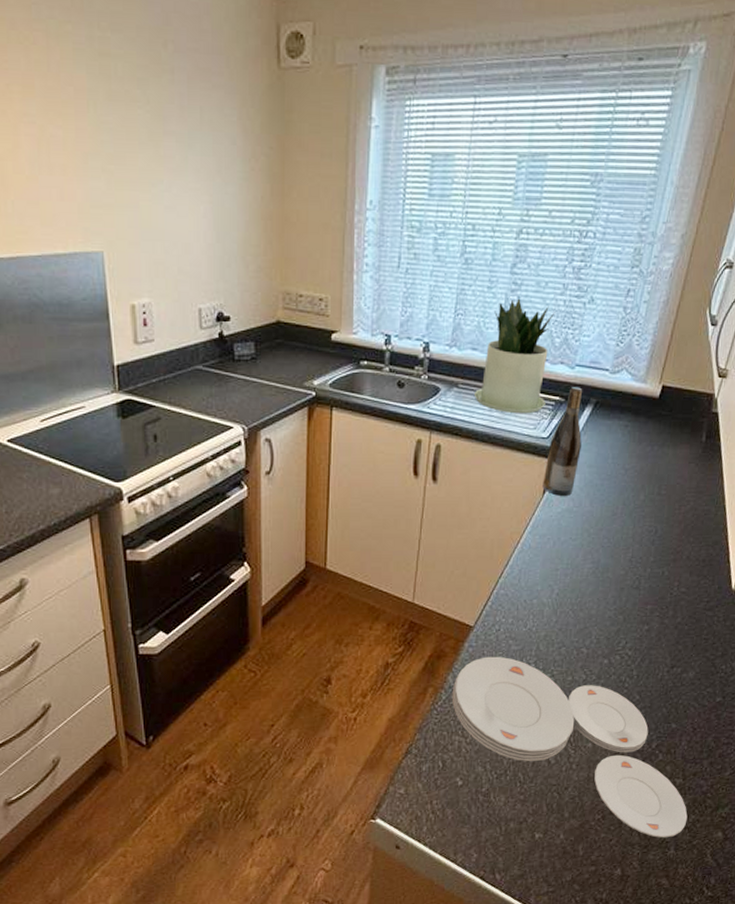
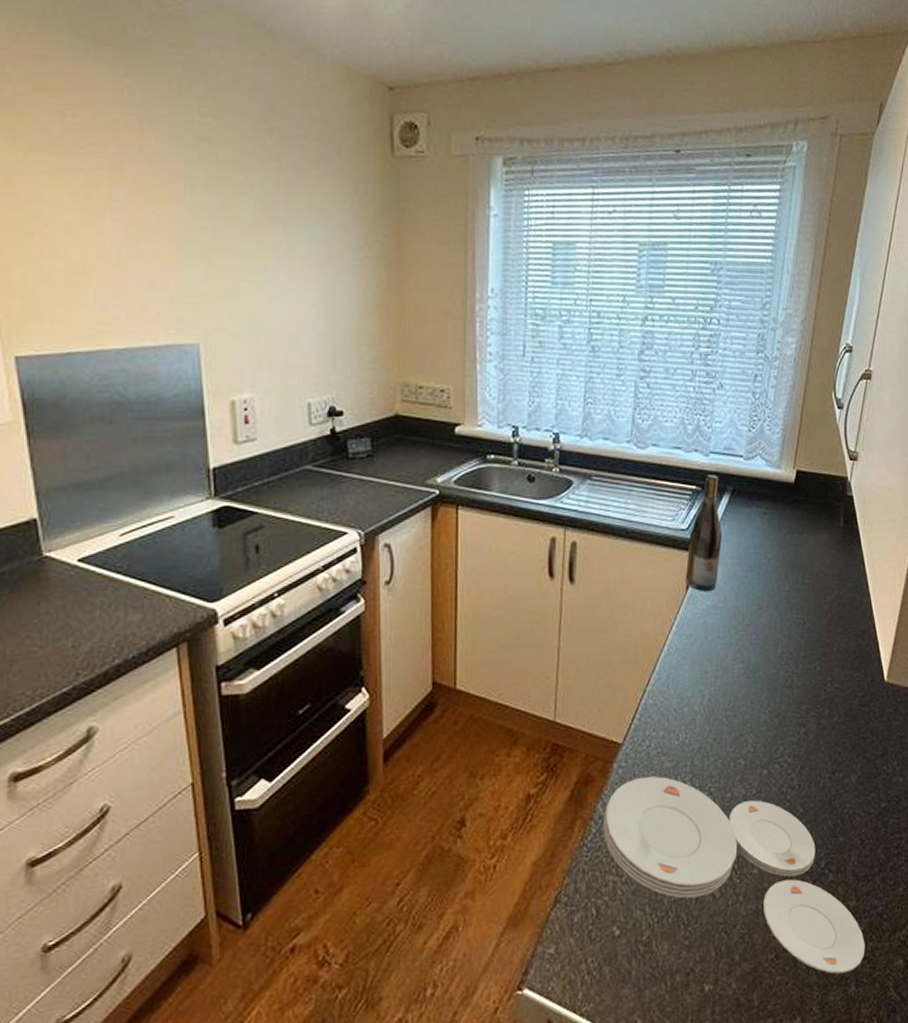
planter: present [473,298,556,414] -> none [608,385,686,506]

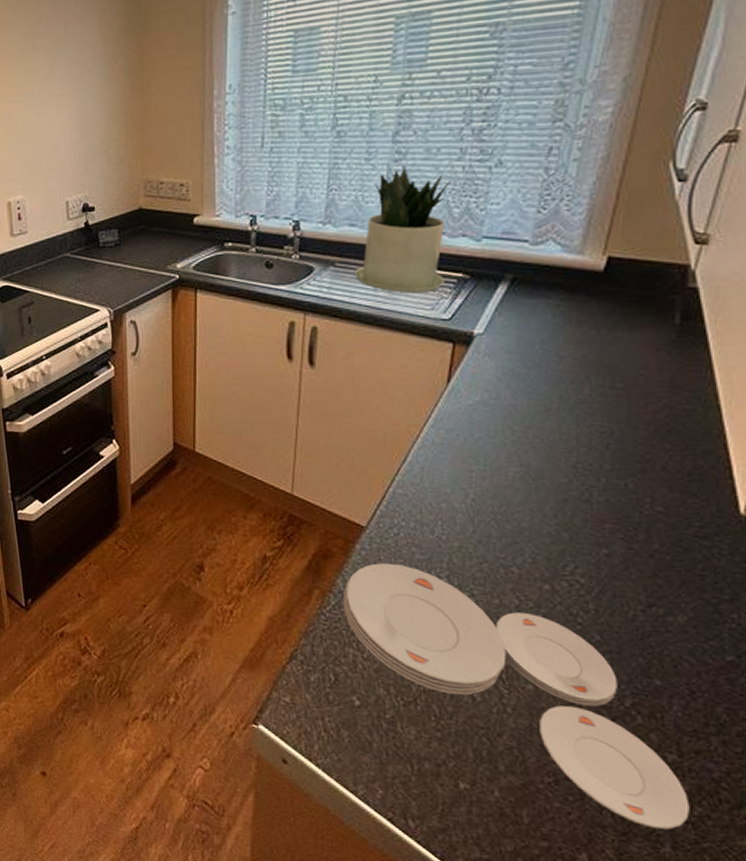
planter: none [608,385,686,506] -> present [354,168,452,293]
wine bottle: present [685,475,723,591] -> none [446,262,497,386]

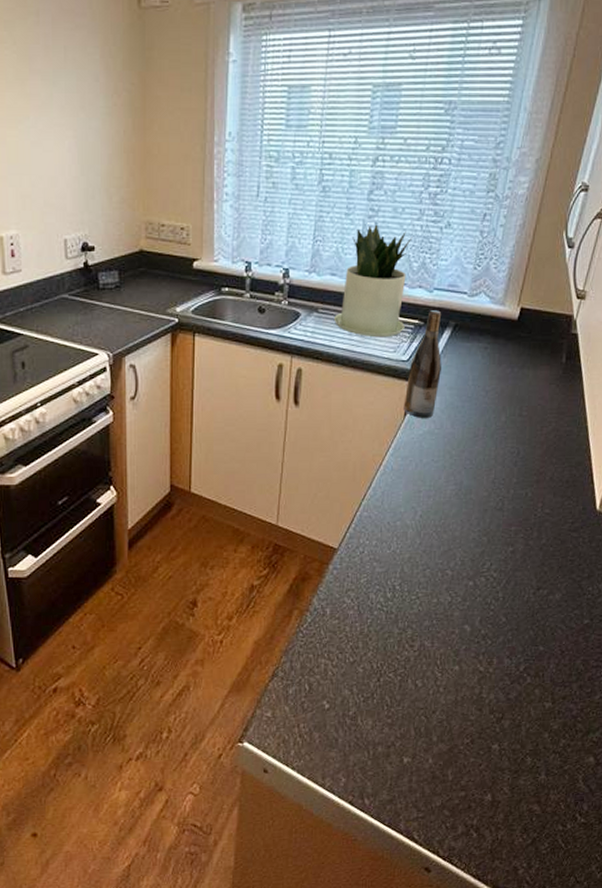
plate: present [342,562,690,830] -> none [317,578,558,763]
wine bottle: none [446,262,497,386] -> present [403,310,442,418]

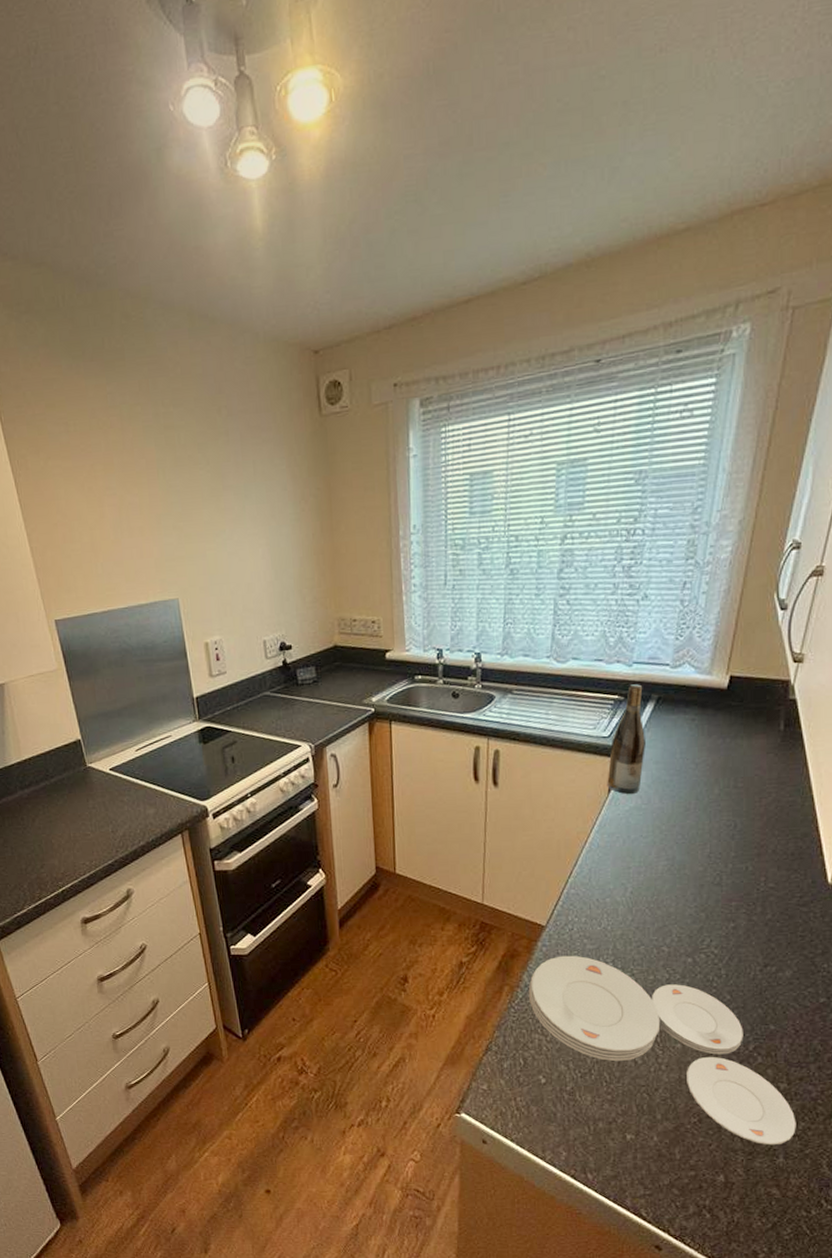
plate: none [317,578,558,763] -> present [528,955,796,1146]
planter: present [333,224,413,338] -> none [528,602,608,715]

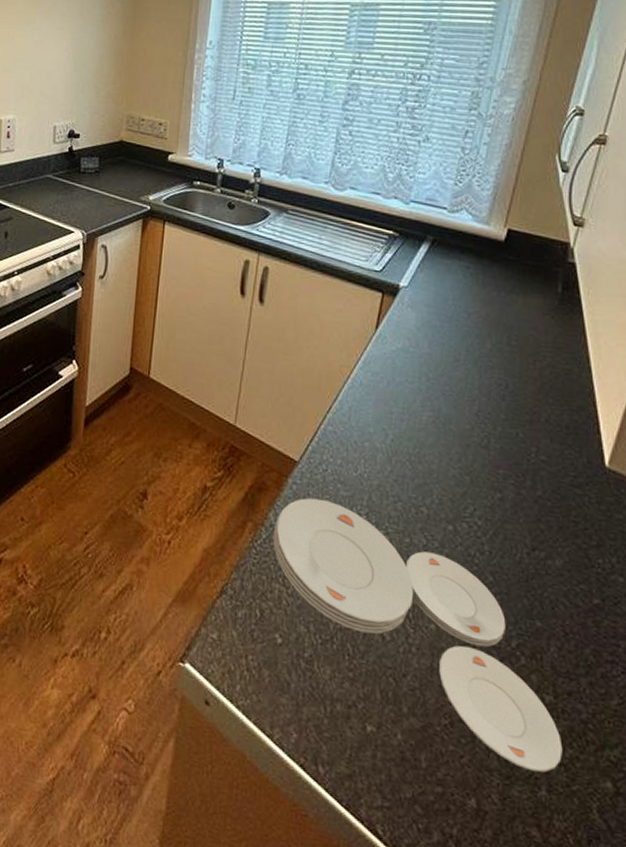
wine bottle: present [607,684,647,794] -> none [375,222,419,334]

